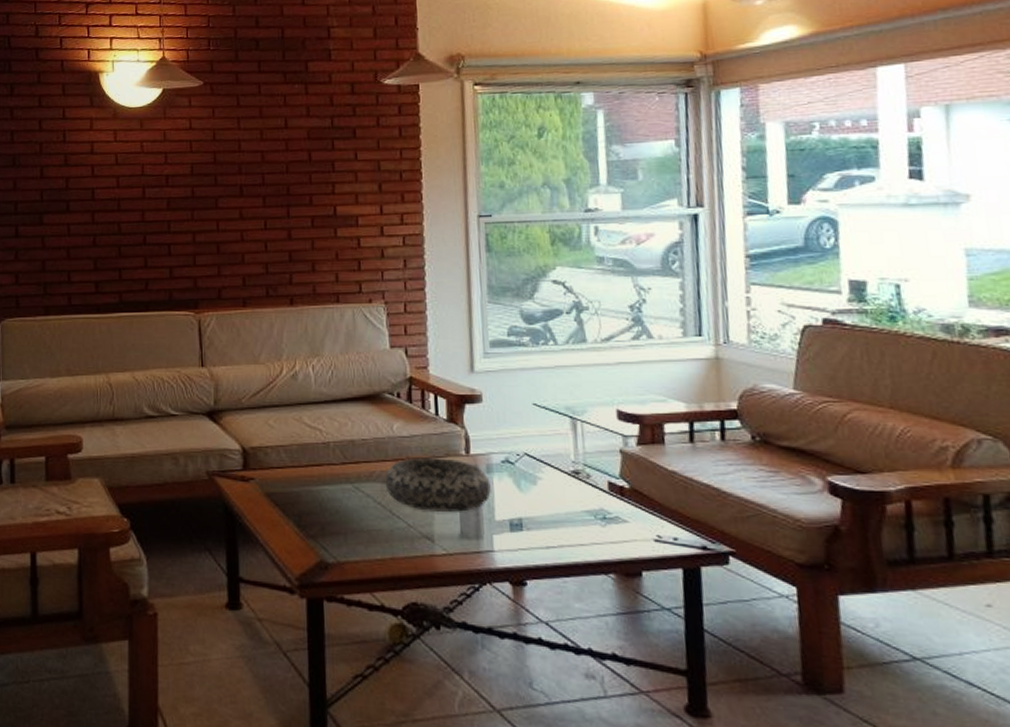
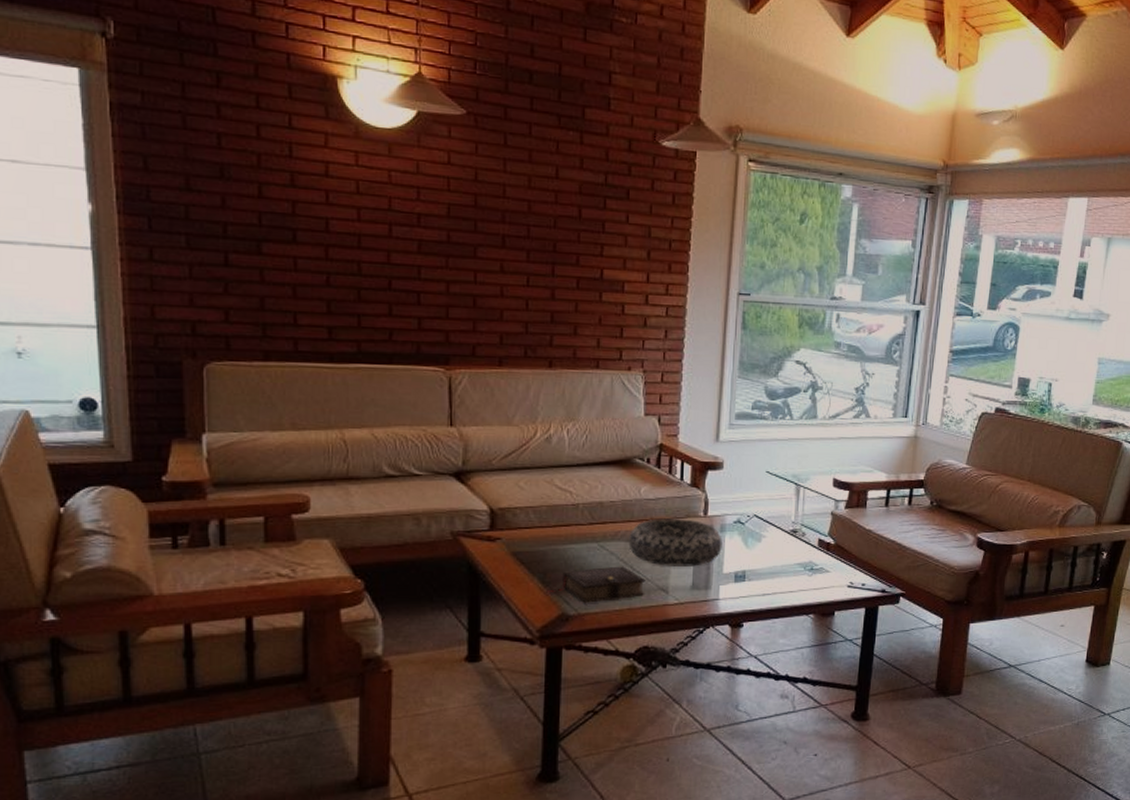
book: none [303,510,408,550] -> present [546,566,646,603]

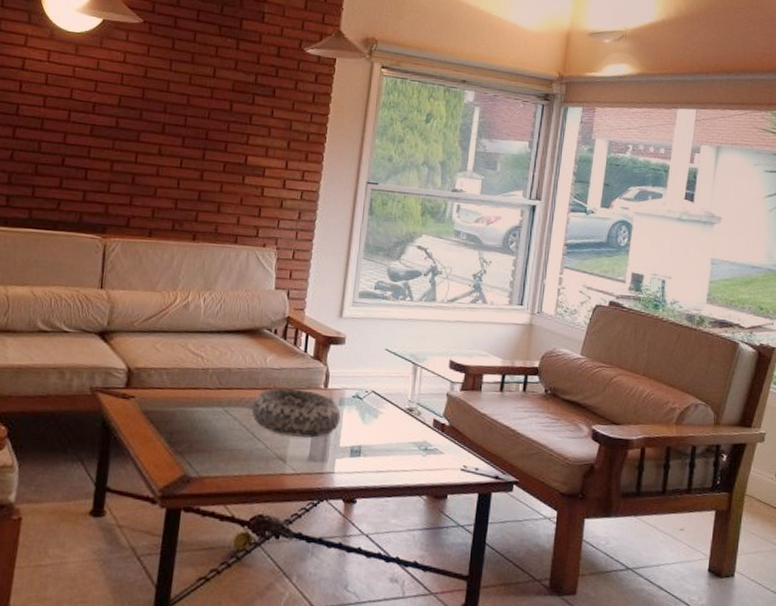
book: present [546,566,646,603] -> none [171,431,265,467]

